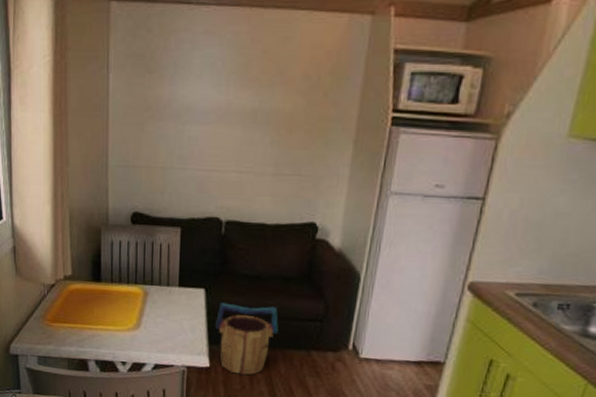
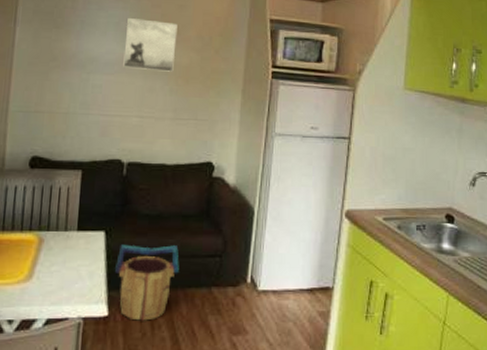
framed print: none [220,57,281,120] -> present [123,18,178,72]

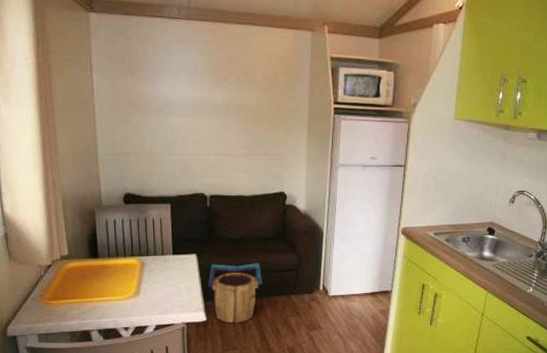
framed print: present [123,18,178,72] -> none [196,62,244,112]

